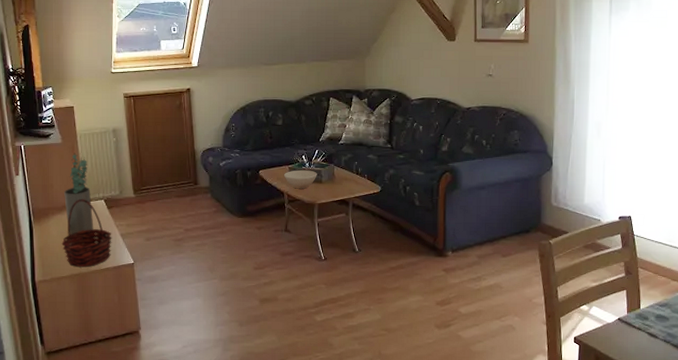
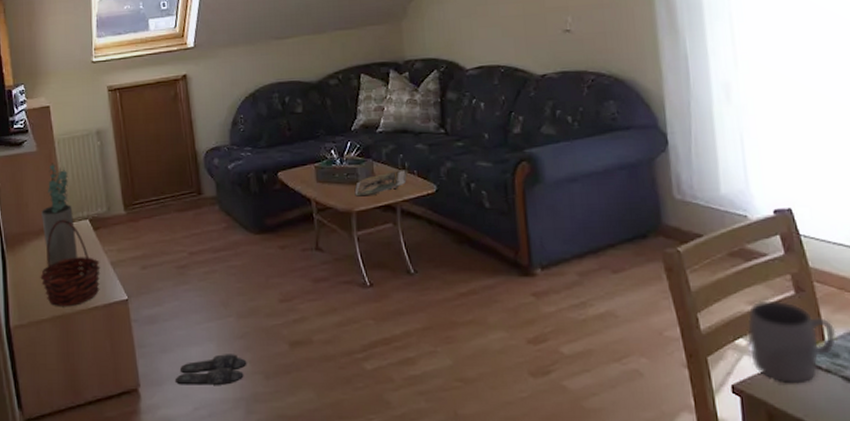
slippers: none [169,307,226,329] -> present [176,354,247,385]
bowl: present [284,170,317,189] -> none [309,168,352,194]
magazine: none [318,174,361,192] -> present [354,169,409,197]
mug: none [589,280,649,337] -> present [746,300,837,384]

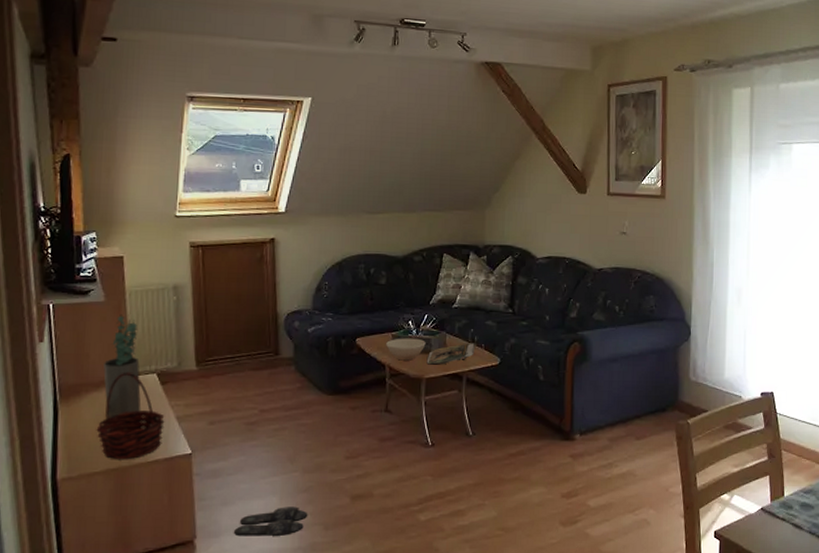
bowl: none [309,168,352,194] -> present [386,338,426,361]
mug: present [746,300,837,384] -> none [730,464,793,530]

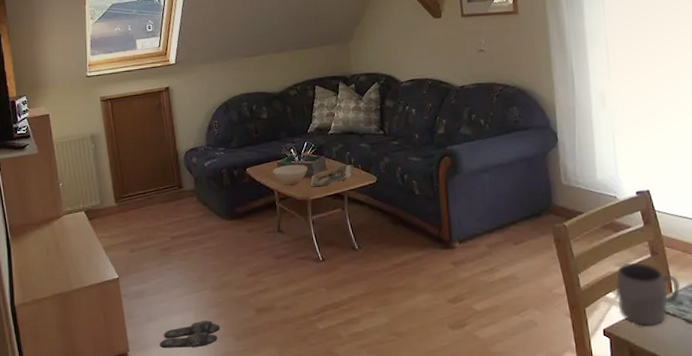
basket: present [96,372,165,459] -> none [41,211,95,286]
vase: present [103,314,142,431] -> none [42,163,75,261]
mug: none [730,464,793,530] -> present [614,262,681,327]

